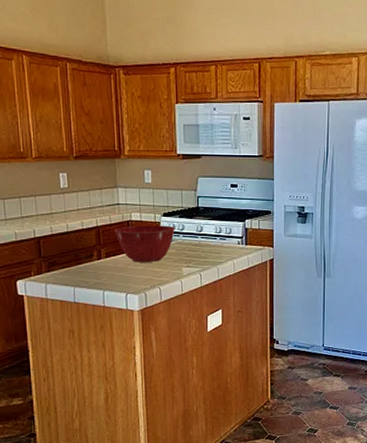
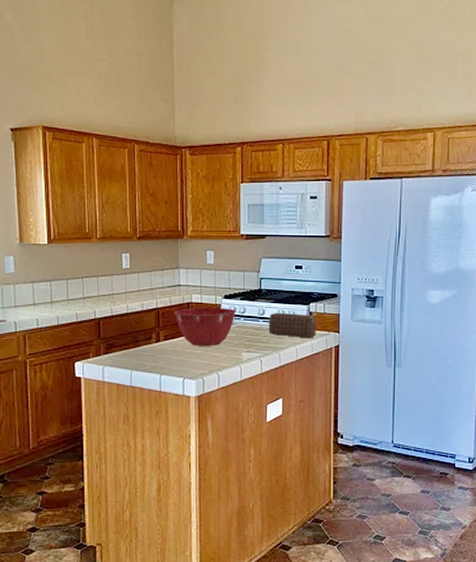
speaker: none [207,229,252,253] -> present [268,312,316,339]

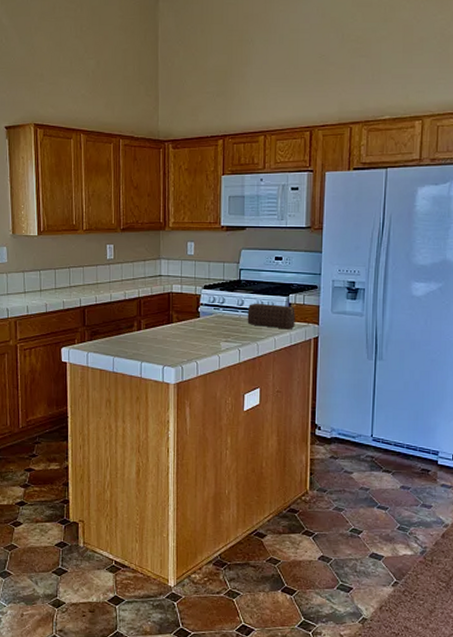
mixing bowl: present [174,308,237,346] -> none [155,297,216,335]

